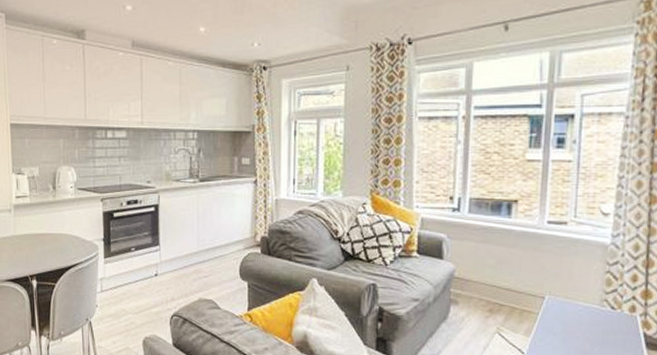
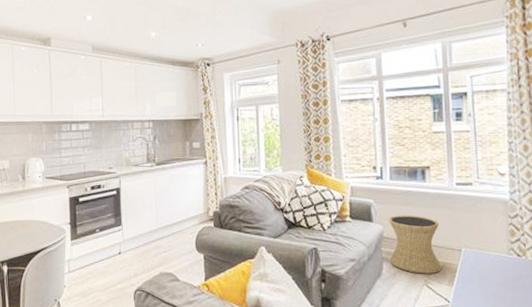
side table: none [459,253,521,321] -> present [388,215,443,274]

